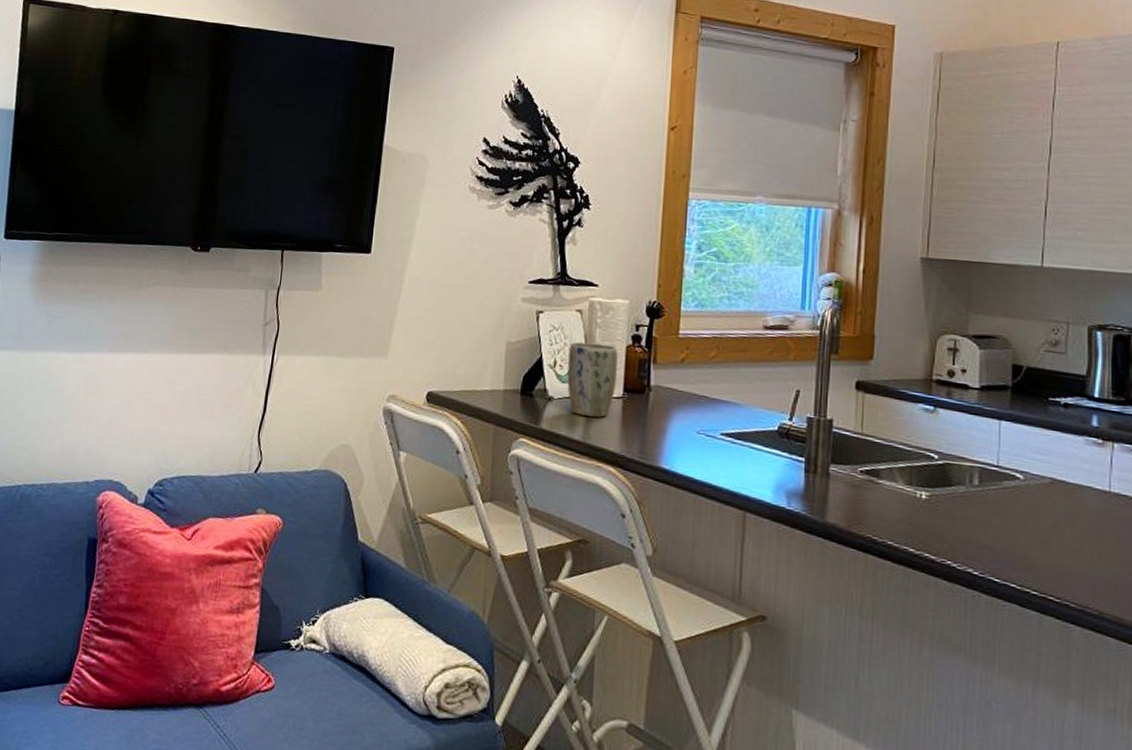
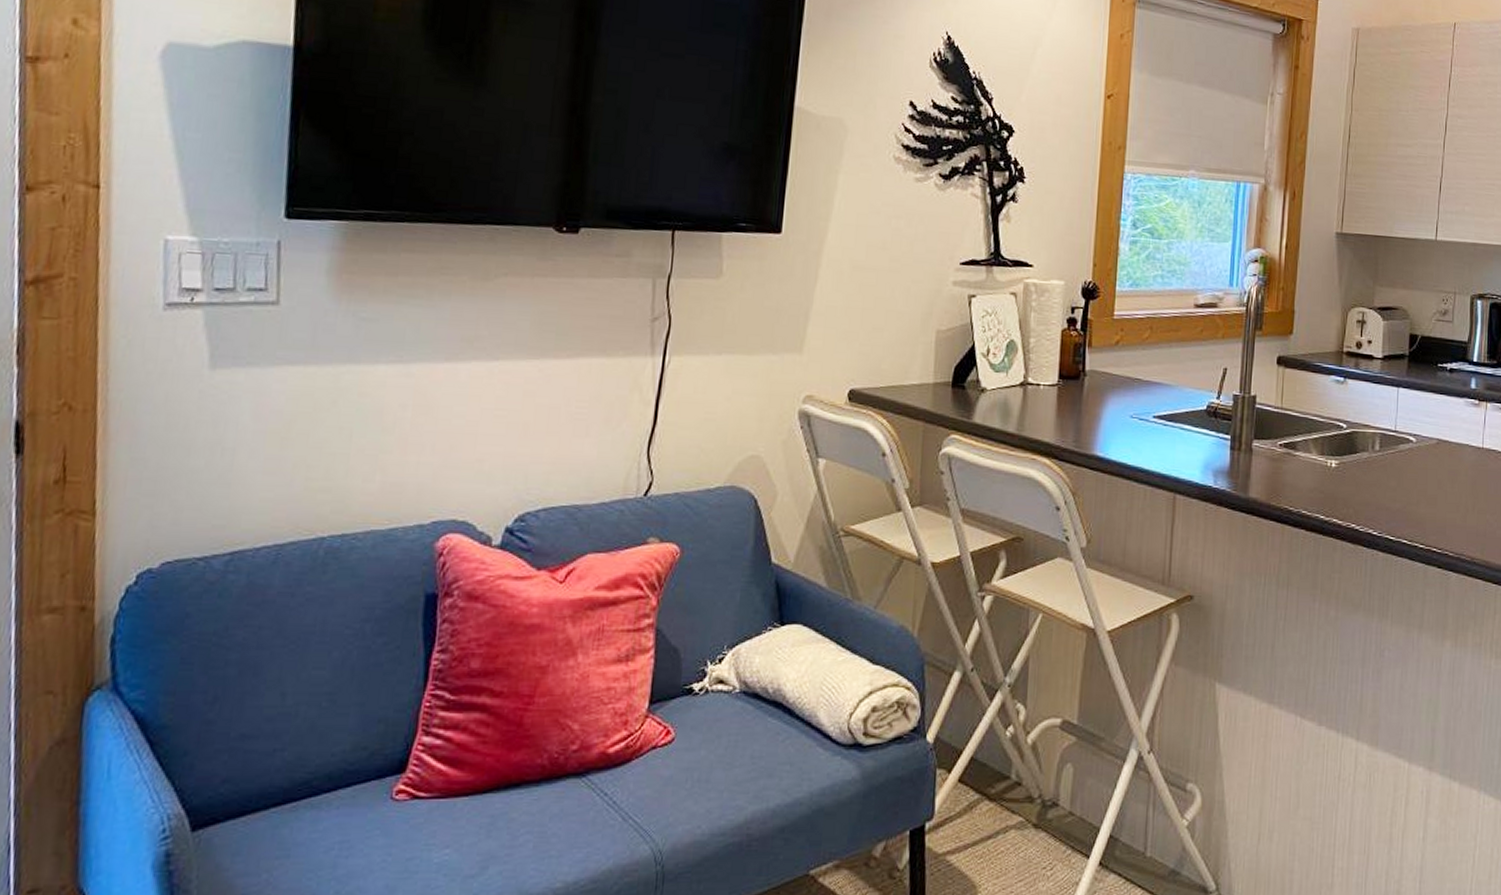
plant pot: present [567,341,618,418] -> none [1001,327,1053,407]

